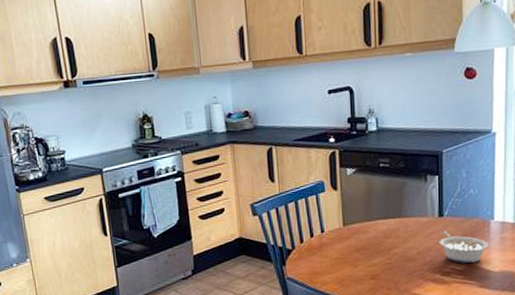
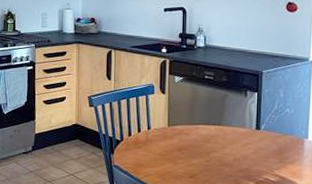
legume: present [439,231,489,263] -> none [255,143,302,176]

